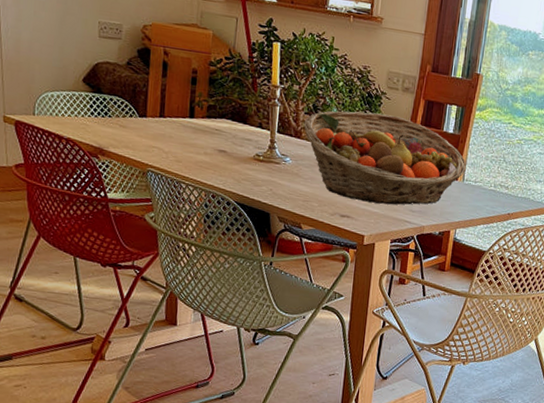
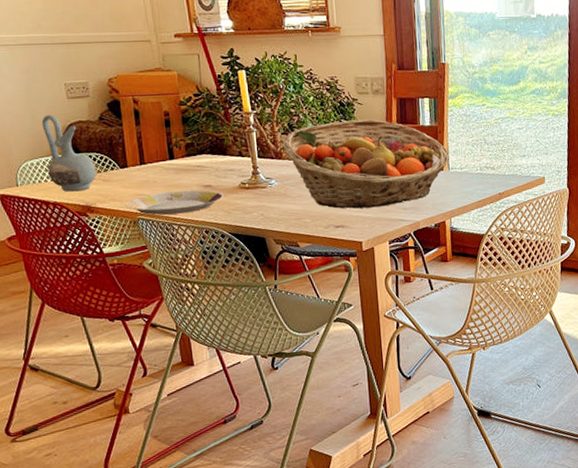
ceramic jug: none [66,50,116,132] -> present [41,115,97,192]
plate: none [137,148,237,174] -> present [125,189,224,215]

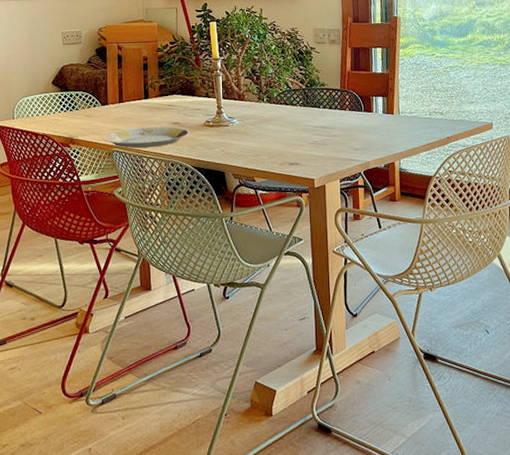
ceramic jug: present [41,115,97,192] -> none [39,58,82,125]
fruit basket: present [282,119,450,209] -> none [245,66,400,148]

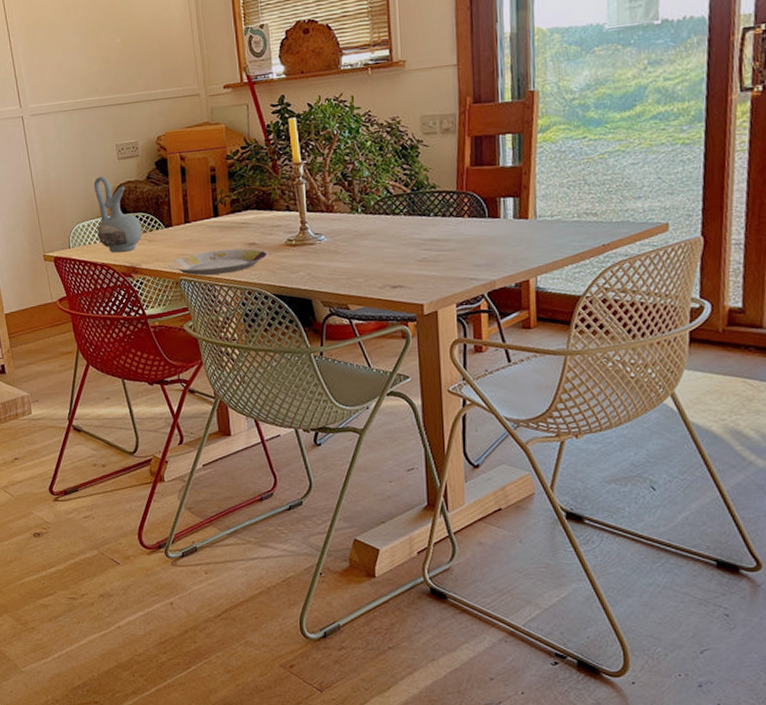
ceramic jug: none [39,58,82,125] -> present [93,176,143,253]

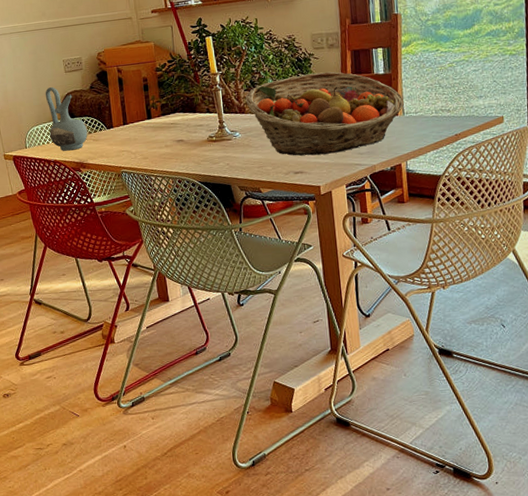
plate: present [168,248,269,276] -> none [111,144,194,168]
fruit basket: none [334,162,538,266] -> present [245,71,405,156]

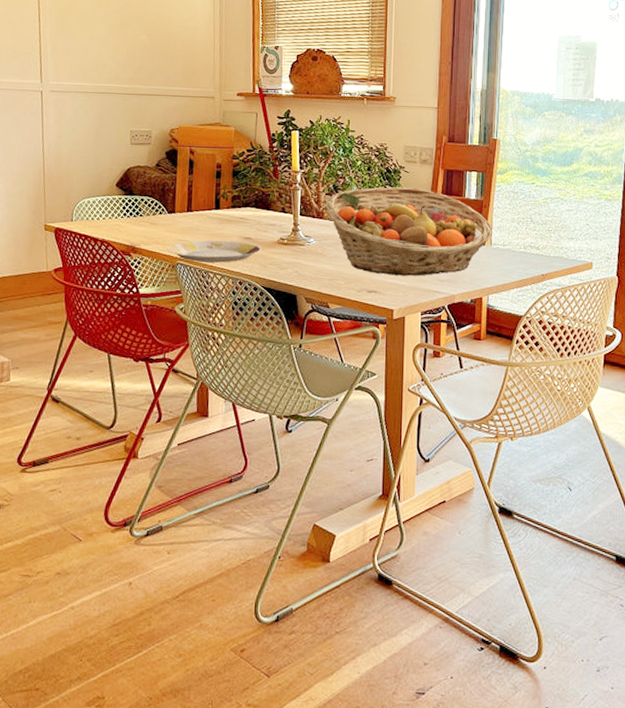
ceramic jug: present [45,87,88,151] -> none [101,158,146,231]
plate: none [111,144,194,168] -> present [167,239,262,263]

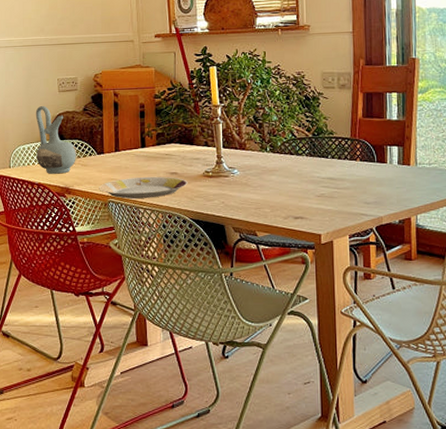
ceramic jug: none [101,158,146,231] -> present [35,106,77,174]
fruit basket: present [325,187,493,276] -> none [247,113,418,201]

